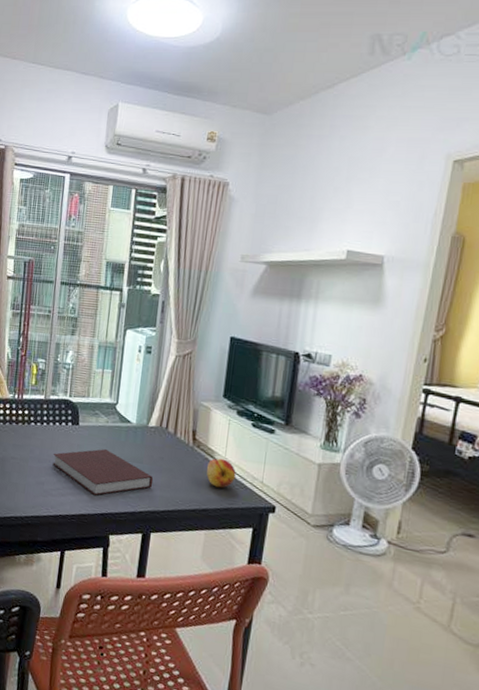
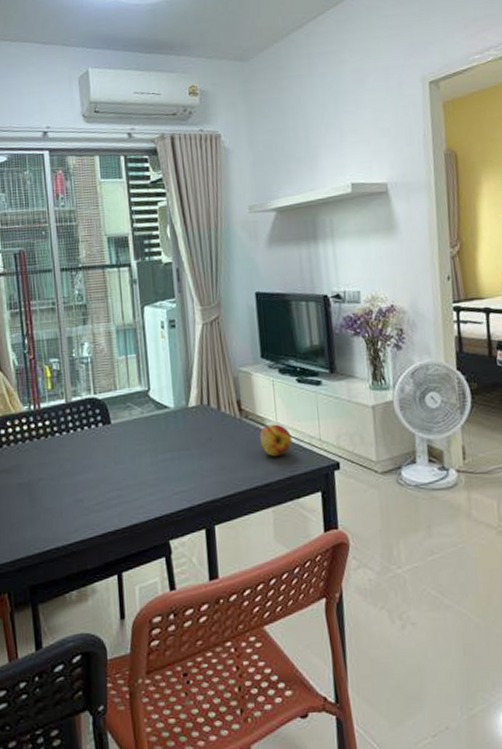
notebook: present [52,448,154,496] -> none [87,443,206,499]

